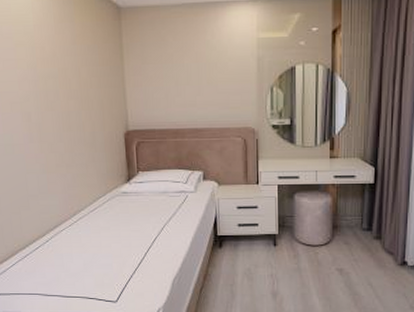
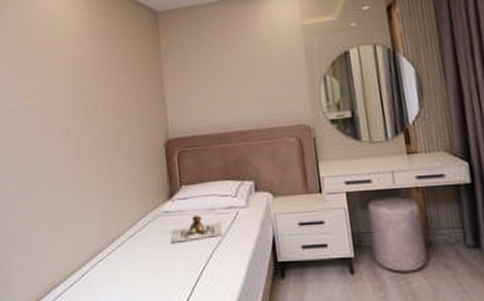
teddy bear: none [128,196,173,218] -> present [171,214,222,243]

